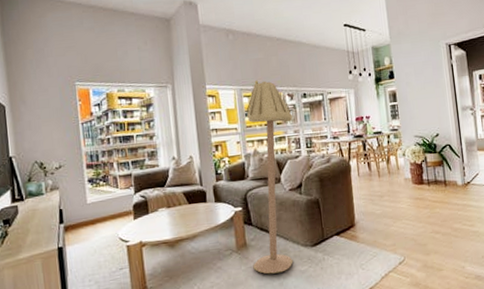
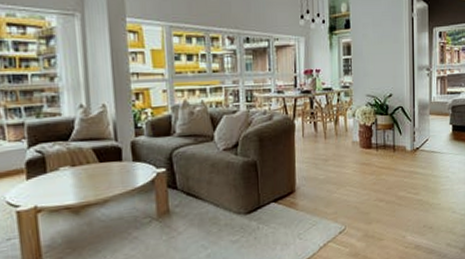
floor lamp: present [246,80,293,274] -> none [176,17,232,245]

